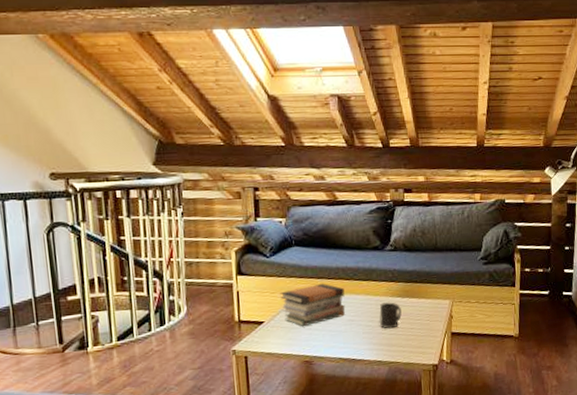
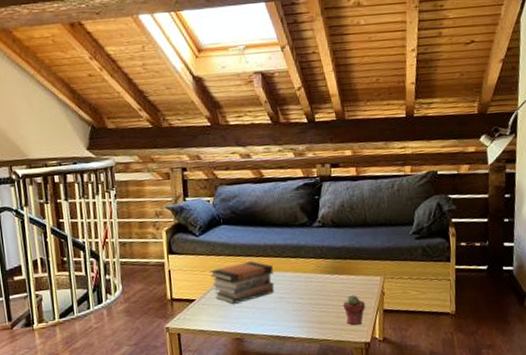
mug: present [379,302,402,329] -> none [308,279,332,306]
potted succulent: none [412,318,435,348] -> present [342,295,366,325]

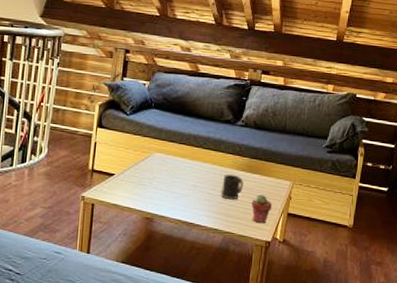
book stack: present [210,261,275,304] -> none [133,147,193,184]
mug: none [308,279,332,306] -> present [220,174,243,200]

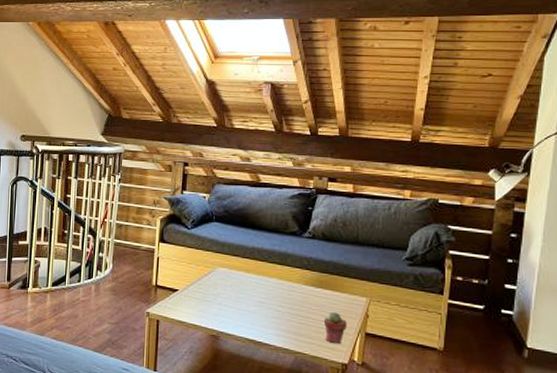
mug: present [220,174,243,200] -> none [289,290,314,318]

